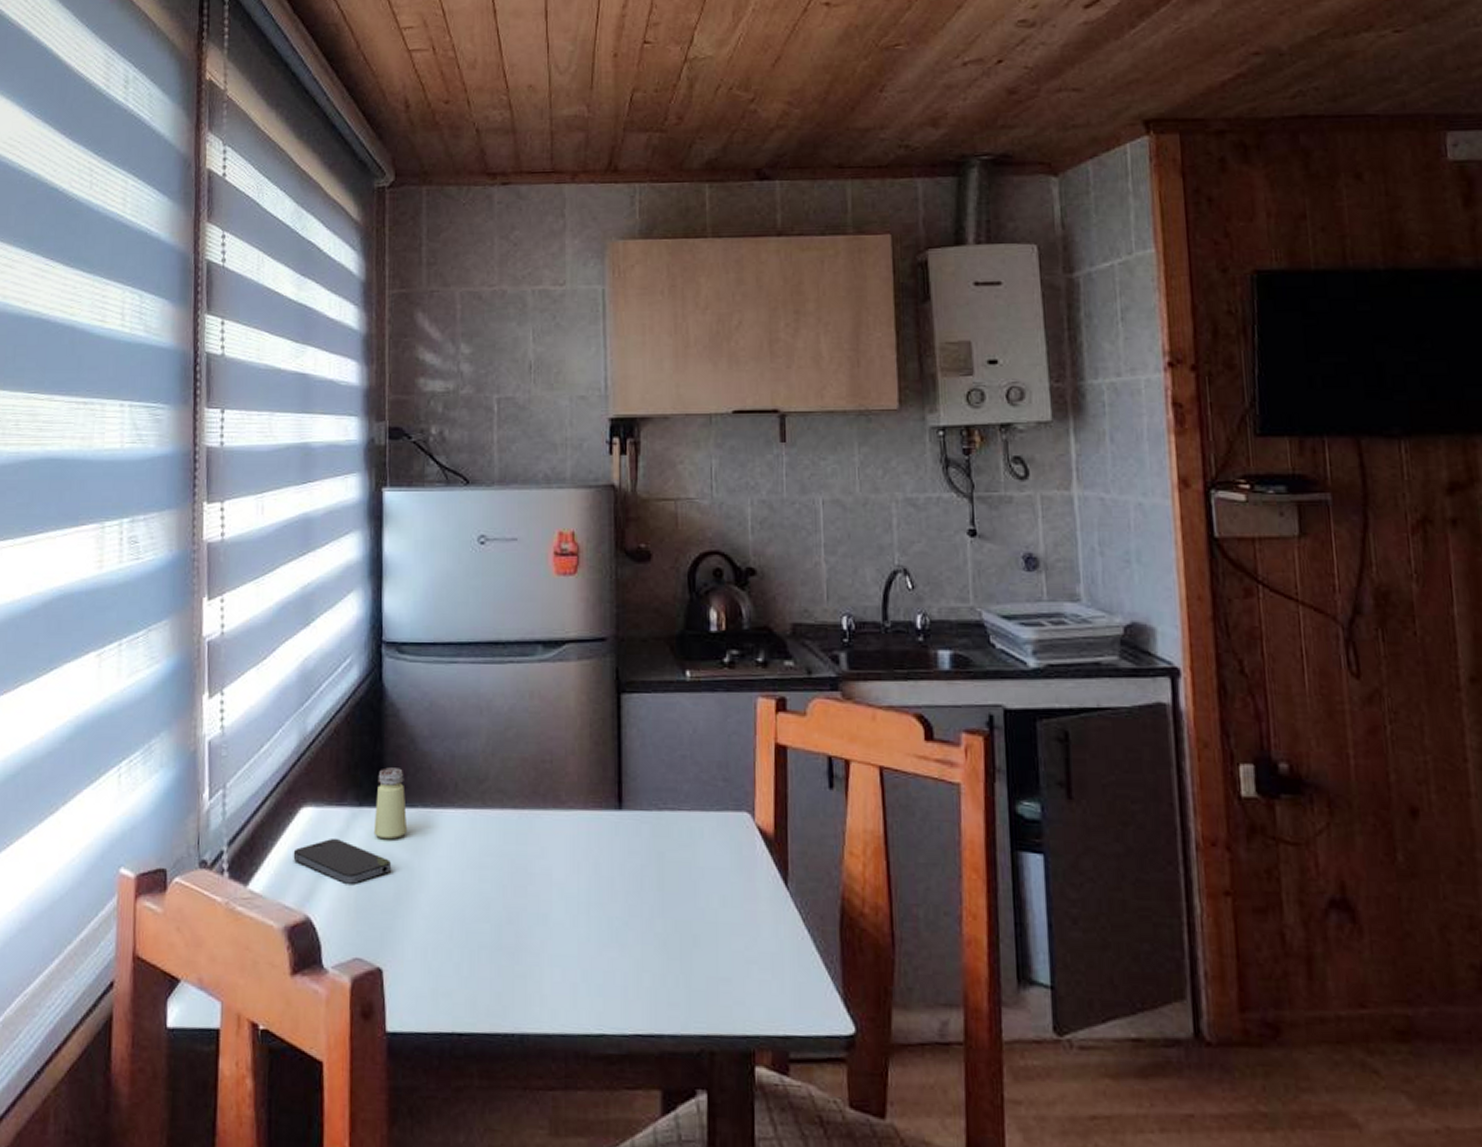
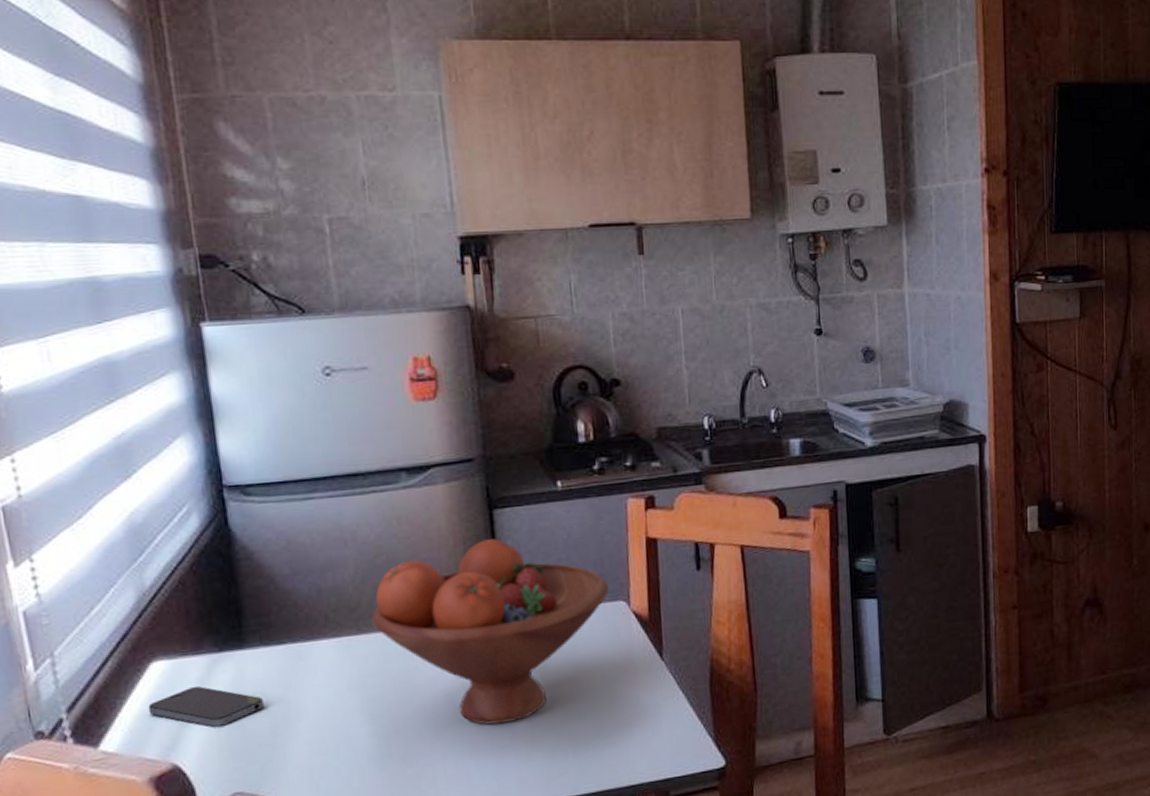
saltshaker: present [373,767,408,840] -> none [236,609,278,680]
fruit bowl: none [497,725,734,933] -> present [372,539,610,725]

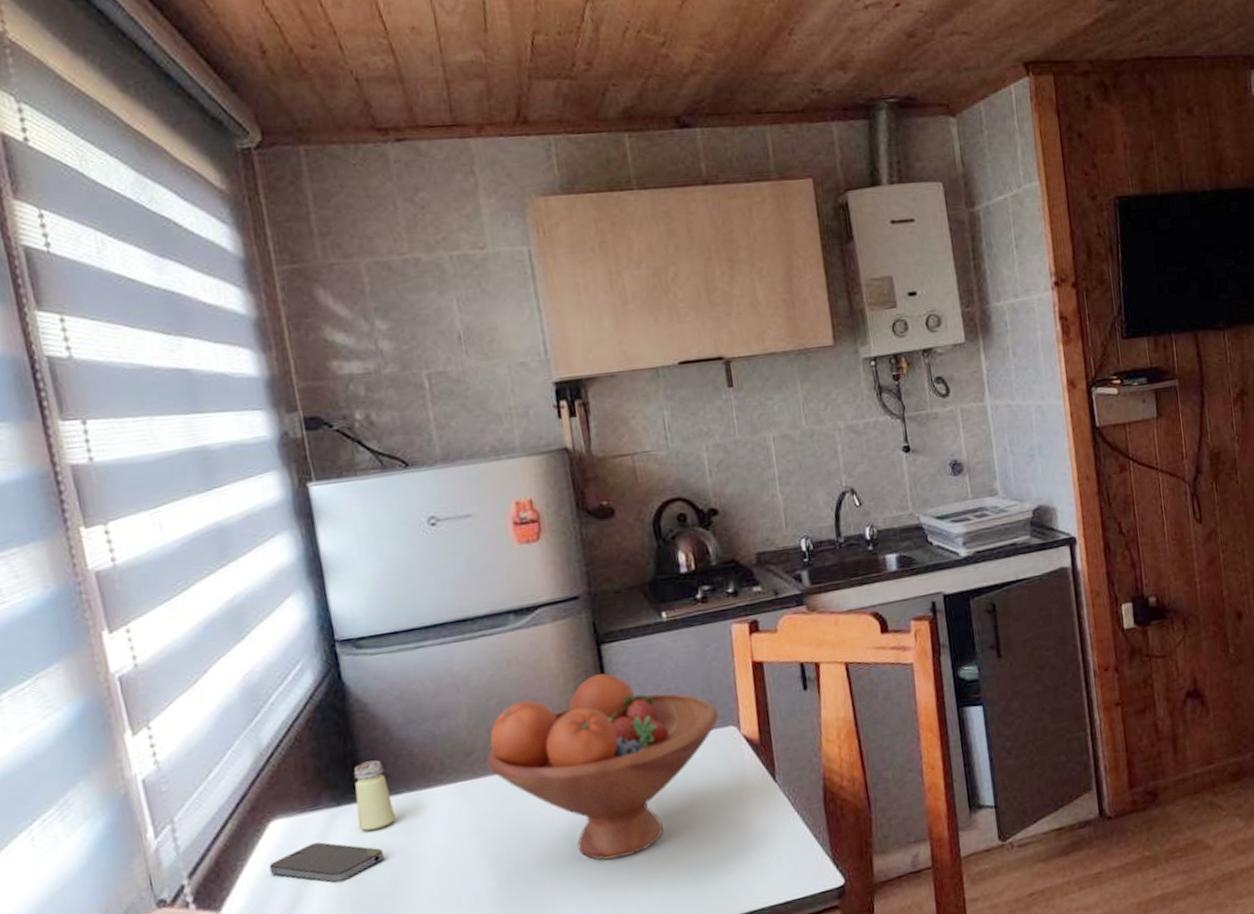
saltshaker: none [236,609,278,680] -> present [353,760,396,832]

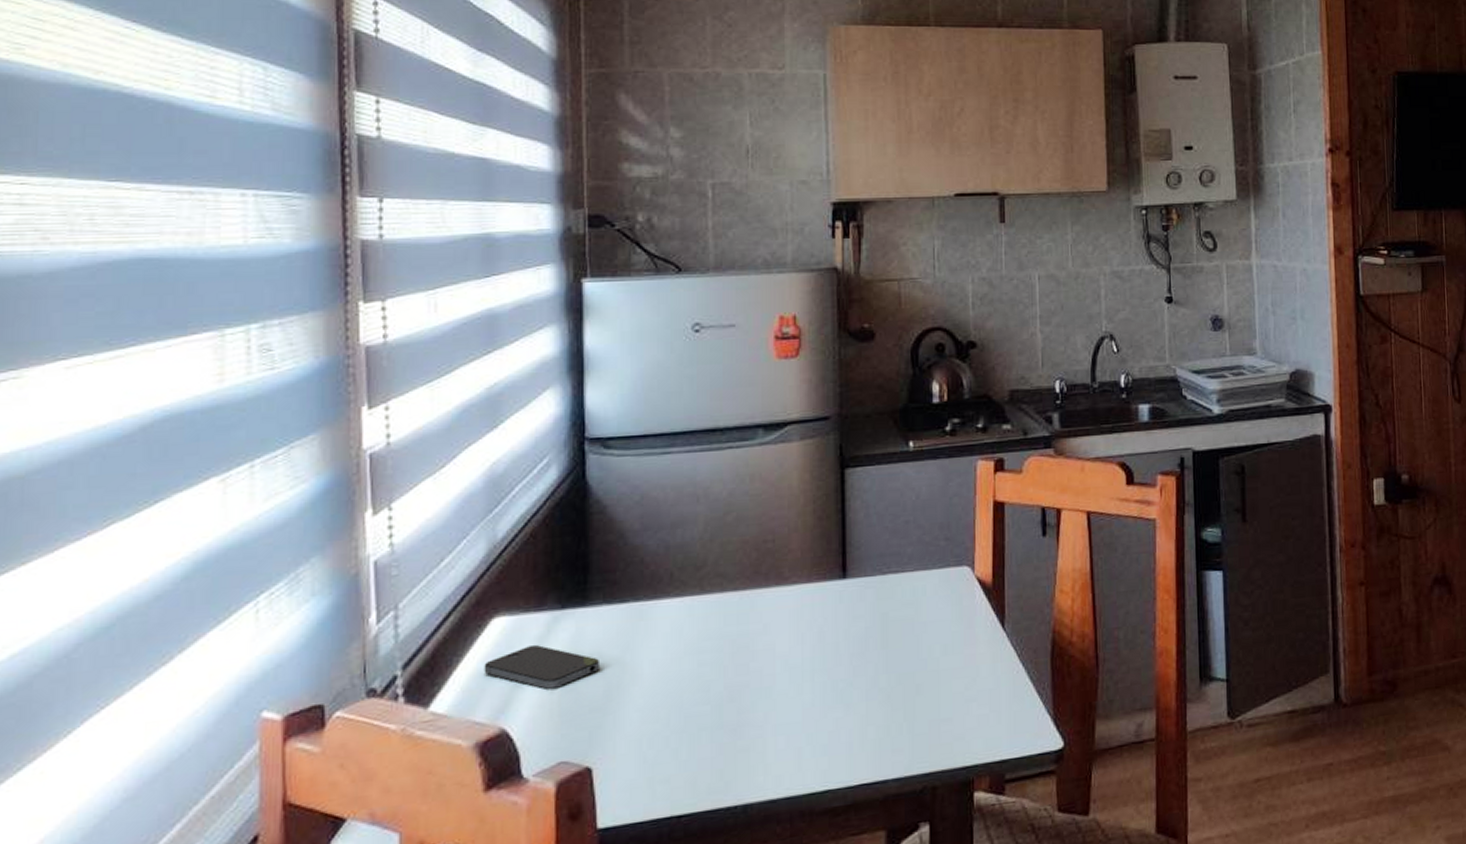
saltshaker: present [353,760,396,832] -> none [579,565,618,639]
fruit bowl: present [487,673,719,860] -> none [717,498,955,695]

